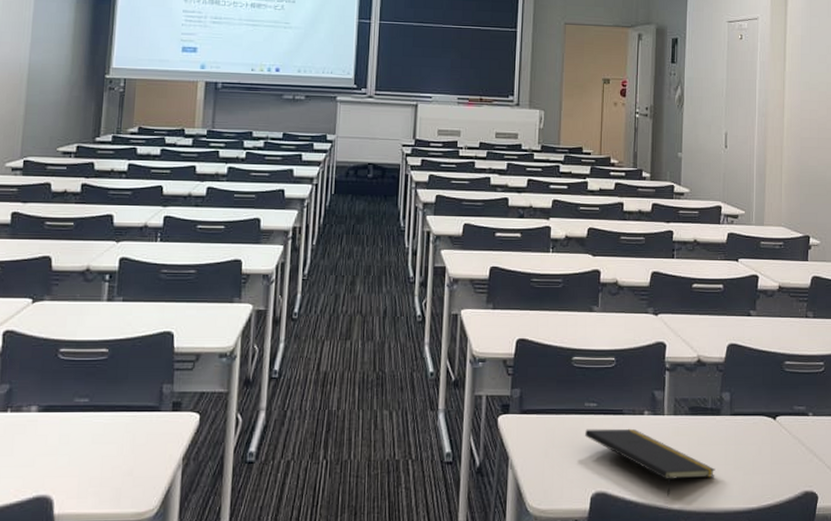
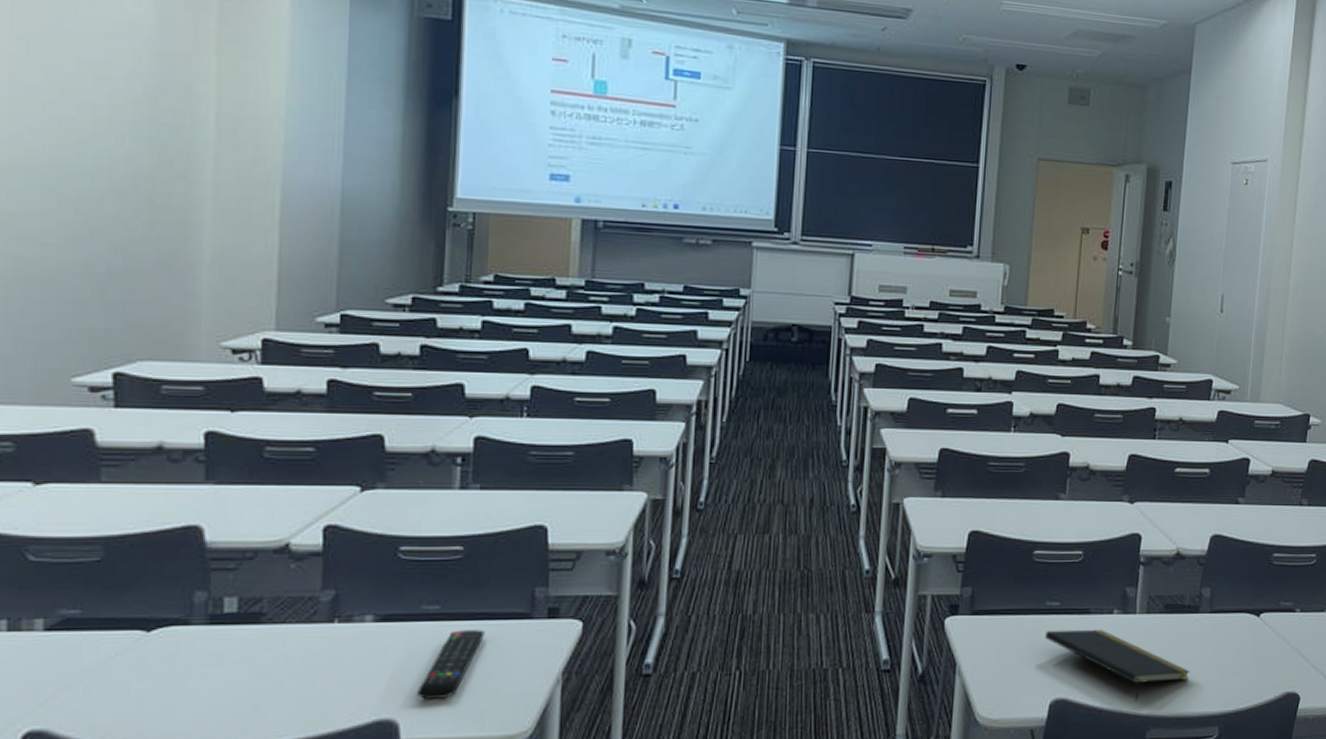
remote control: none [69,420,123,479] -> present [418,630,485,699]

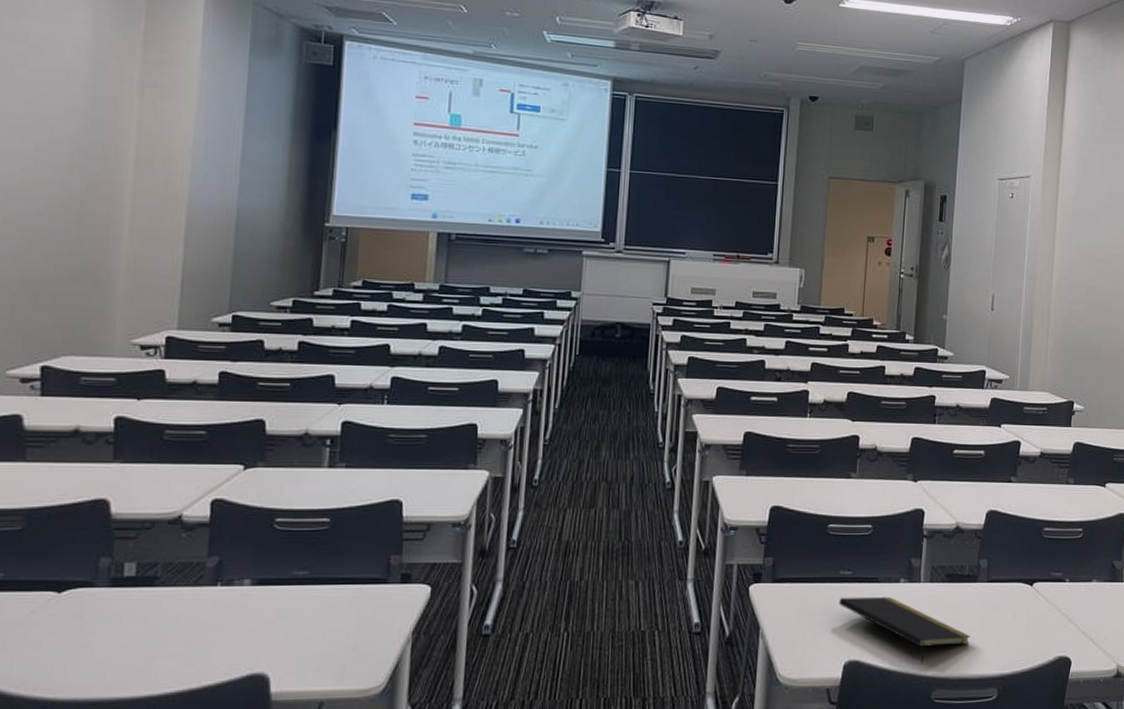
remote control: present [418,630,485,699] -> none [287,593,346,655]

